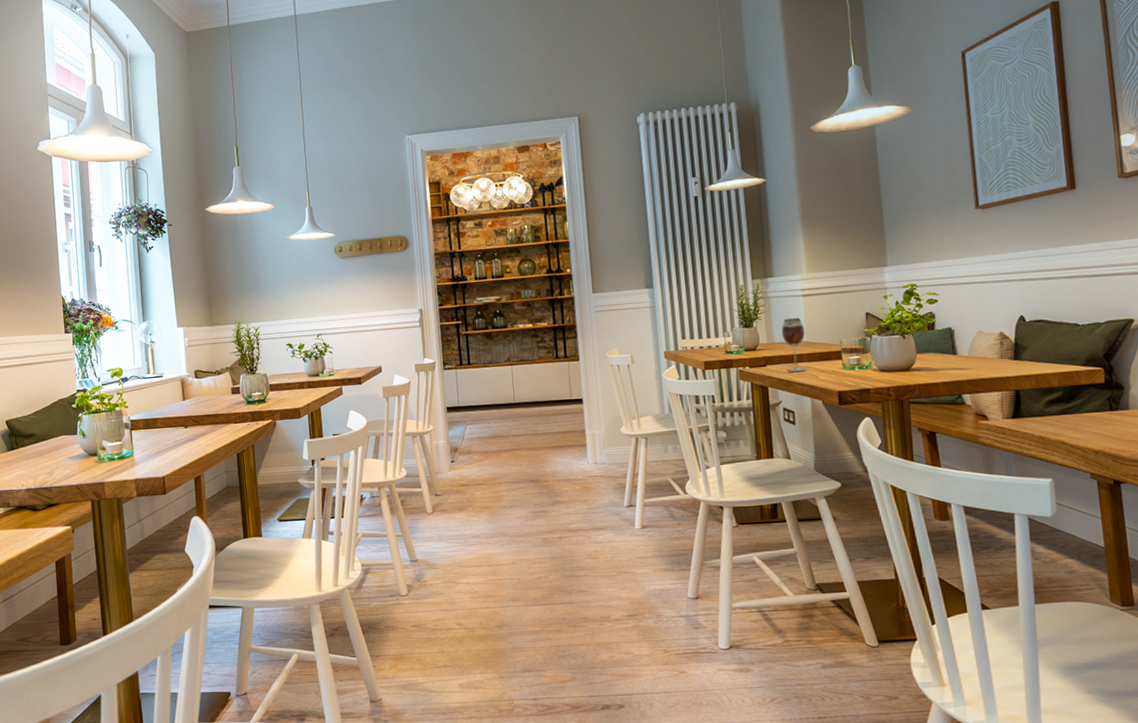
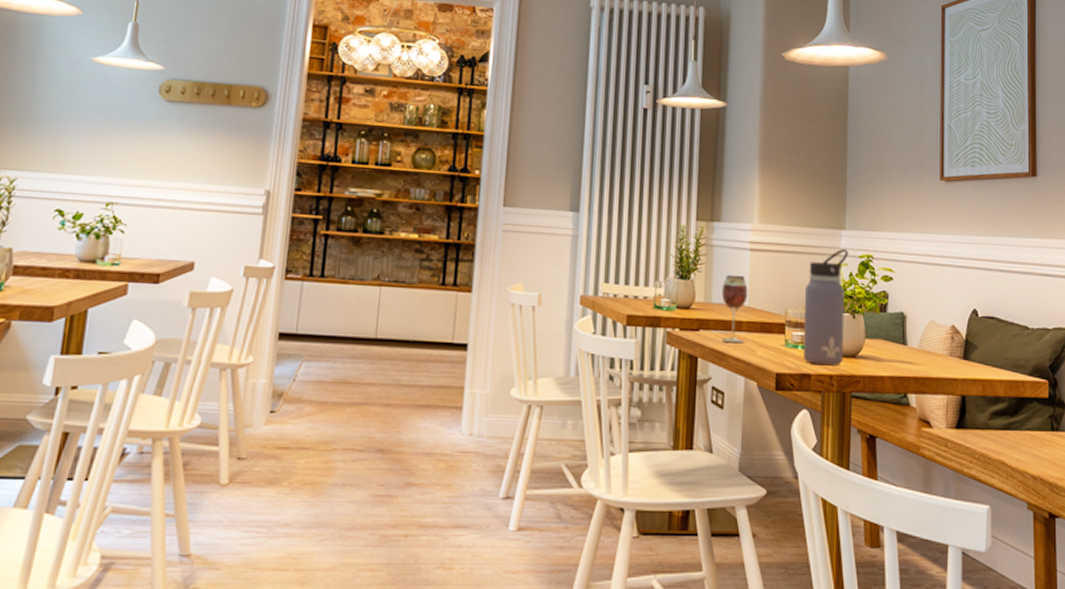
water bottle: none [855,282,898,381] -> present [803,248,849,366]

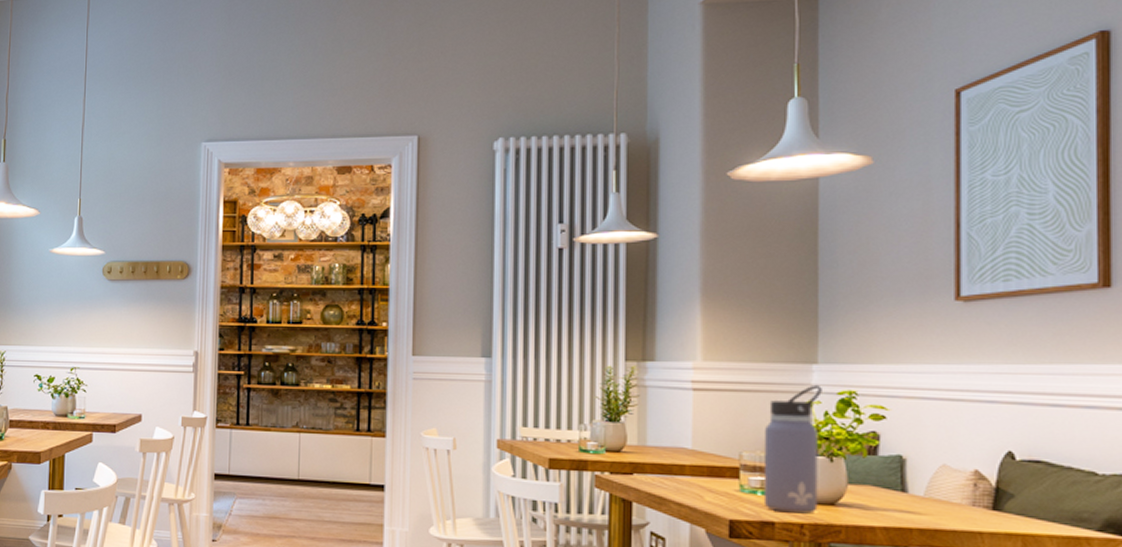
wineglass: present [721,274,748,344] -> none [658,416,691,488]

